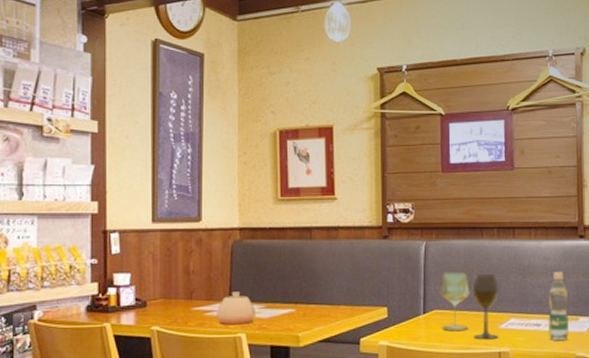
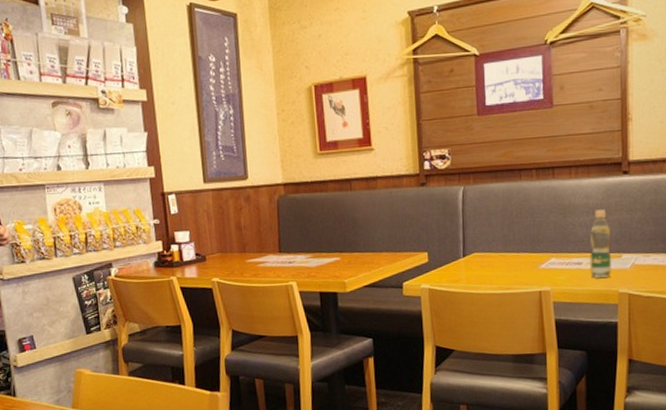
sugar bowl: present [215,291,257,325] -> none [267,243,305,275]
wine glass: present [438,271,471,332] -> none [477,214,510,273]
wine glass: present [472,273,499,340] -> none [511,215,539,280]

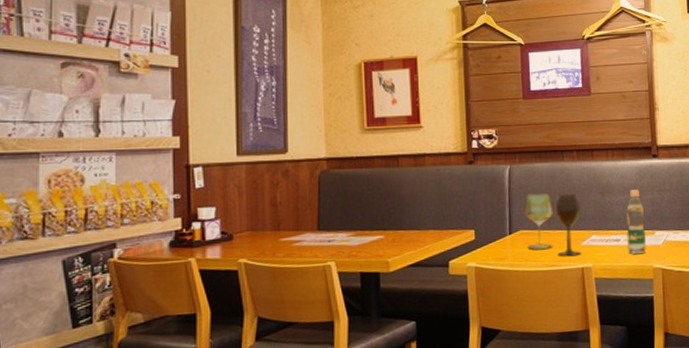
wine glass: none [477,214,510,273] -> present [523,193,554,250]
wine glass: none [511,215,539,280] -> present [555,193,581,257]

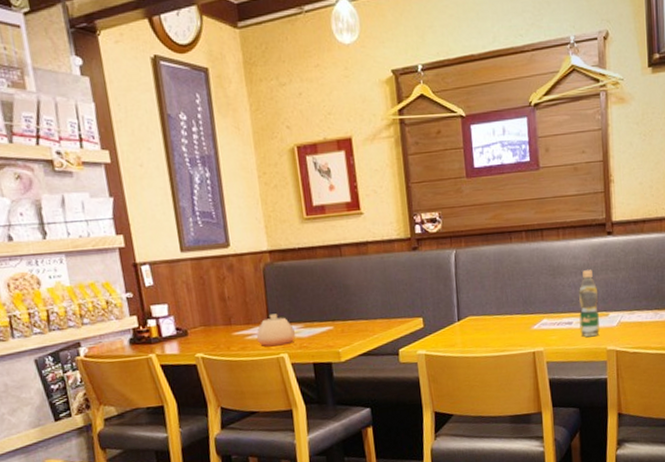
sugar bowl: none [304,221,346,254] -> present [256,313,296,347]
wine glass: present [523,193,554,250] -> none [471,277,503,336]
wine glass: present [555,193,581,257] -> none [504,277,531,341]

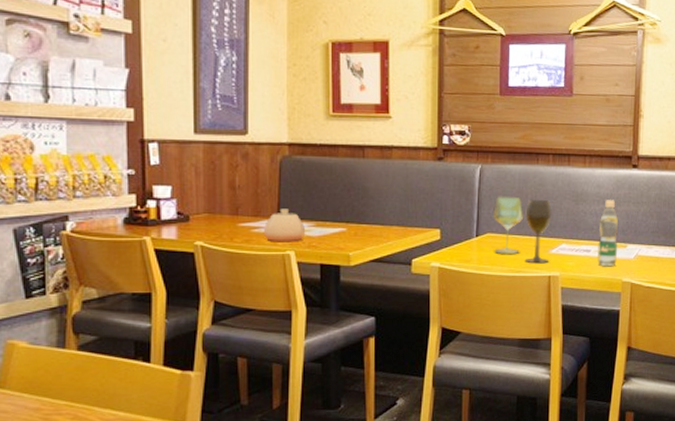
wine glass: none [471,277,503,336] -> present [492,196,524,255]
wine glass: none [504,277,531,341] -> present [524,199,552,264]

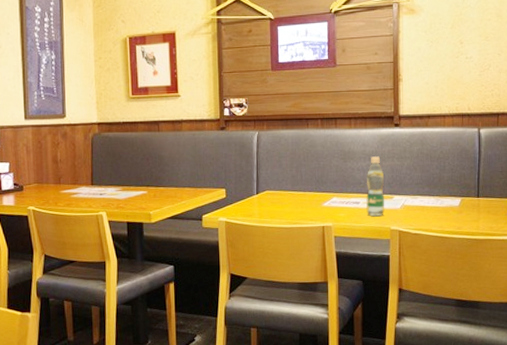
sugar bowl: present [263,208,306,242] -> none [80,177,115,205]
wine glass: present [492,196,524,255] -> none [269,157,298,209]
wine glass: present [524,199,552,264] -> none [299,159,323,216]

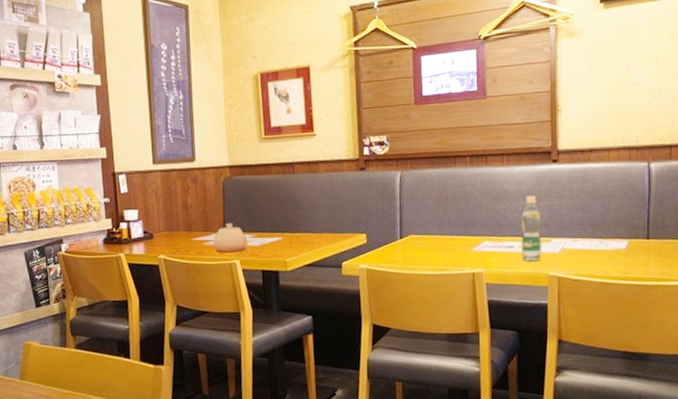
sugar bowl: none [80,177,115,205] -> present [212,223,248,253]

